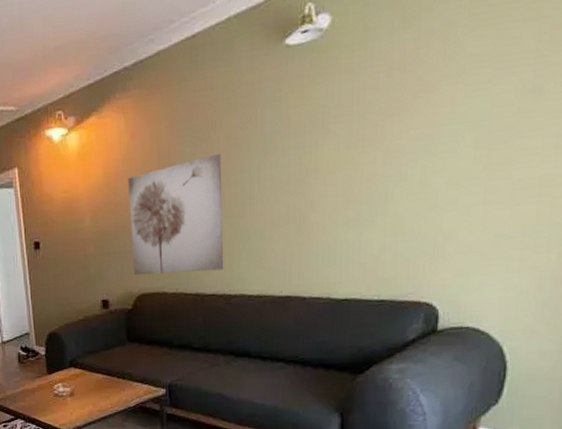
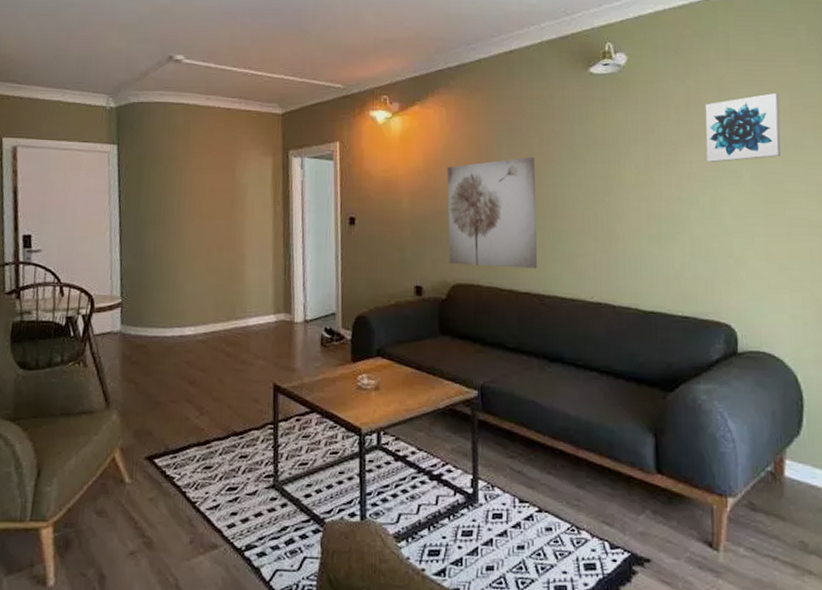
wall art: none [421,30,523,129] -> present [705,93,781,162]

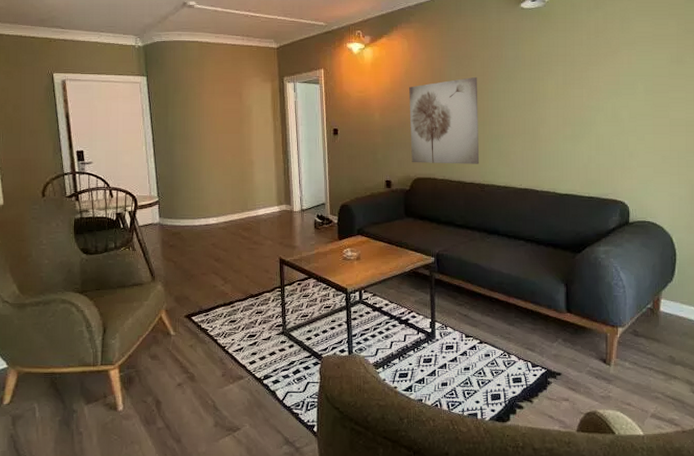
wall art: present [705,93,781,162] -> none [610,21,669,77]

